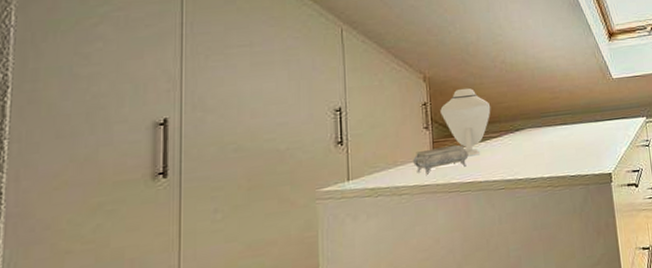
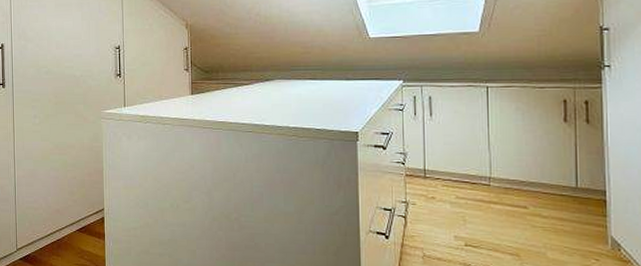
jewelry box: present [413,144,469,175] -> none [175,87,222,110]
jewelry display stand: present [440,88,491,157] -> none [199,36,244,99]

